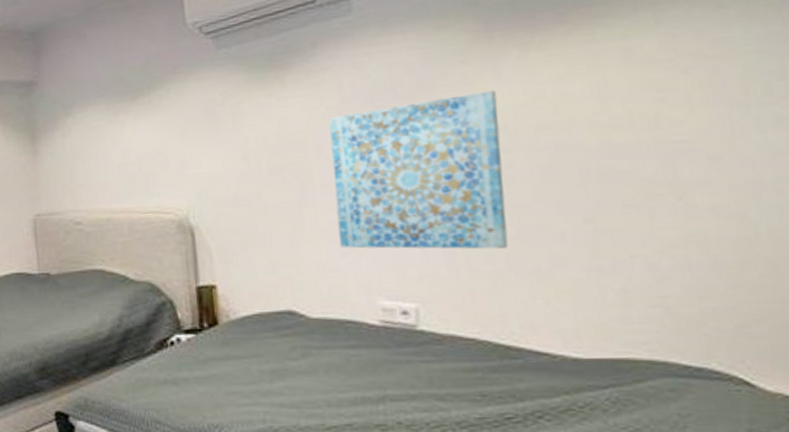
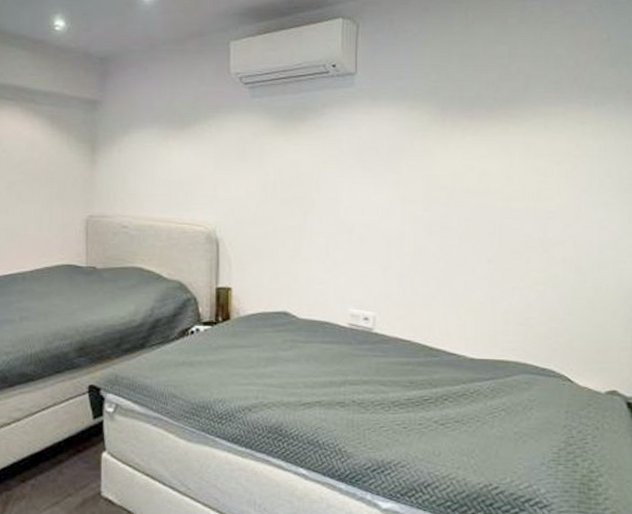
wall art: present [329,90,509,249] -> none [326,159,443,276]

